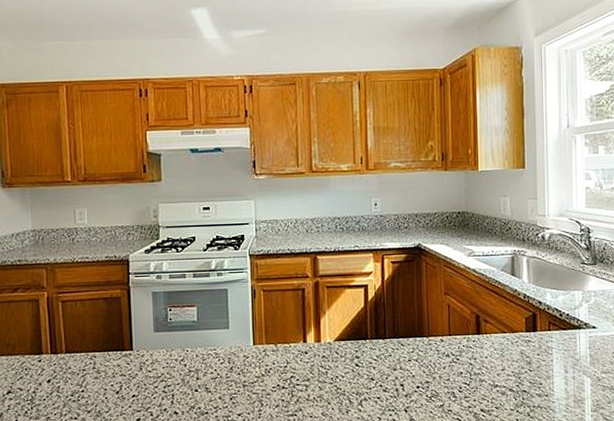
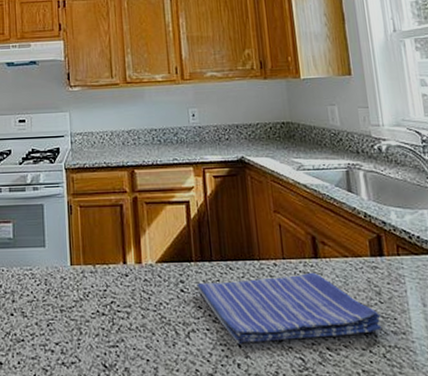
dish towel: none [370,346,529,410] -> present [197,272,381,345]

